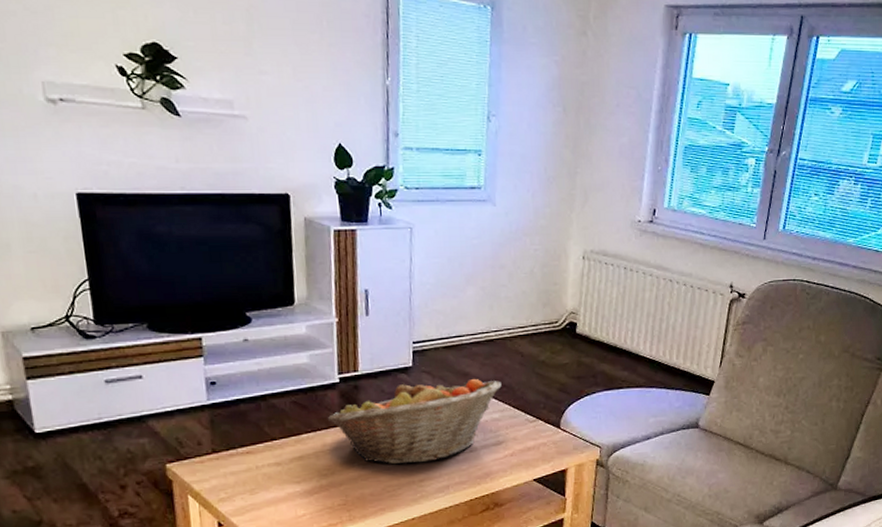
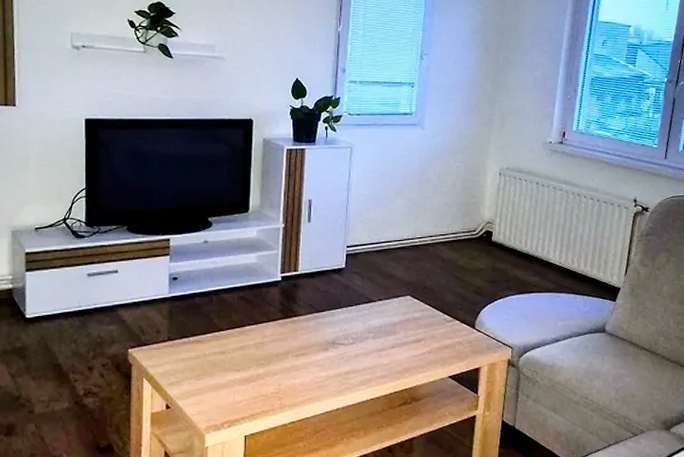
fruit basket: present [327,379,502,465] -> none [268,281,423,357]

